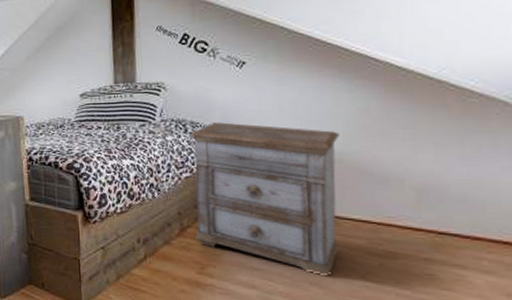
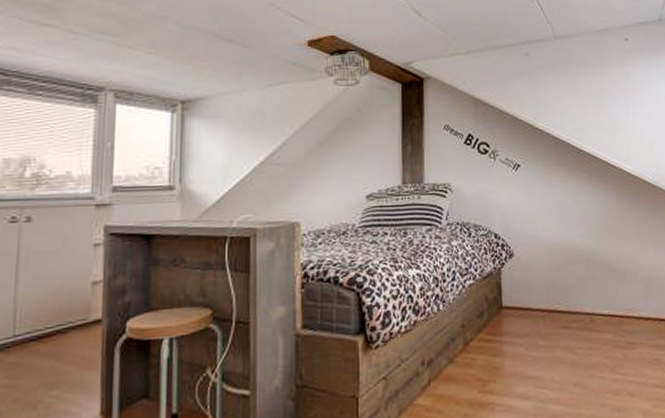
nightstand: present [190,122,340,277] -> none [473,225,595,375]

